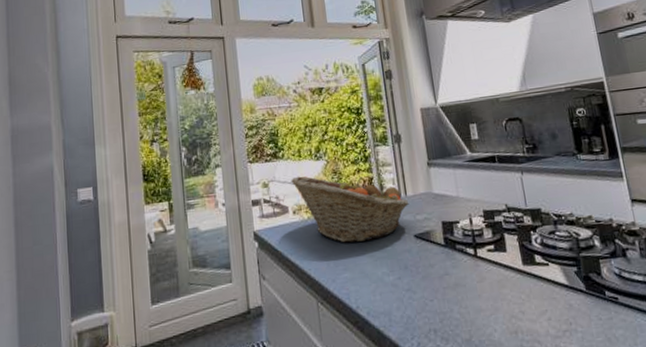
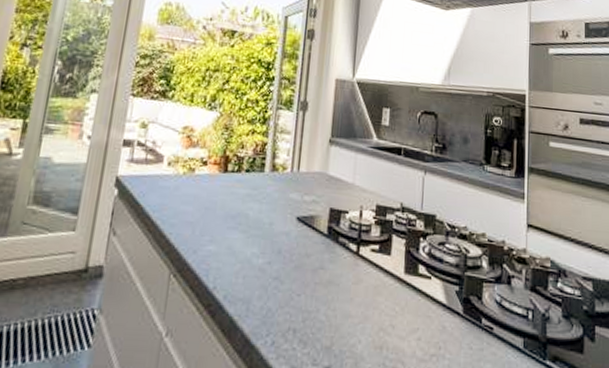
fruit basket: present [291,176,409,243] -> none [174,123,300,214]

